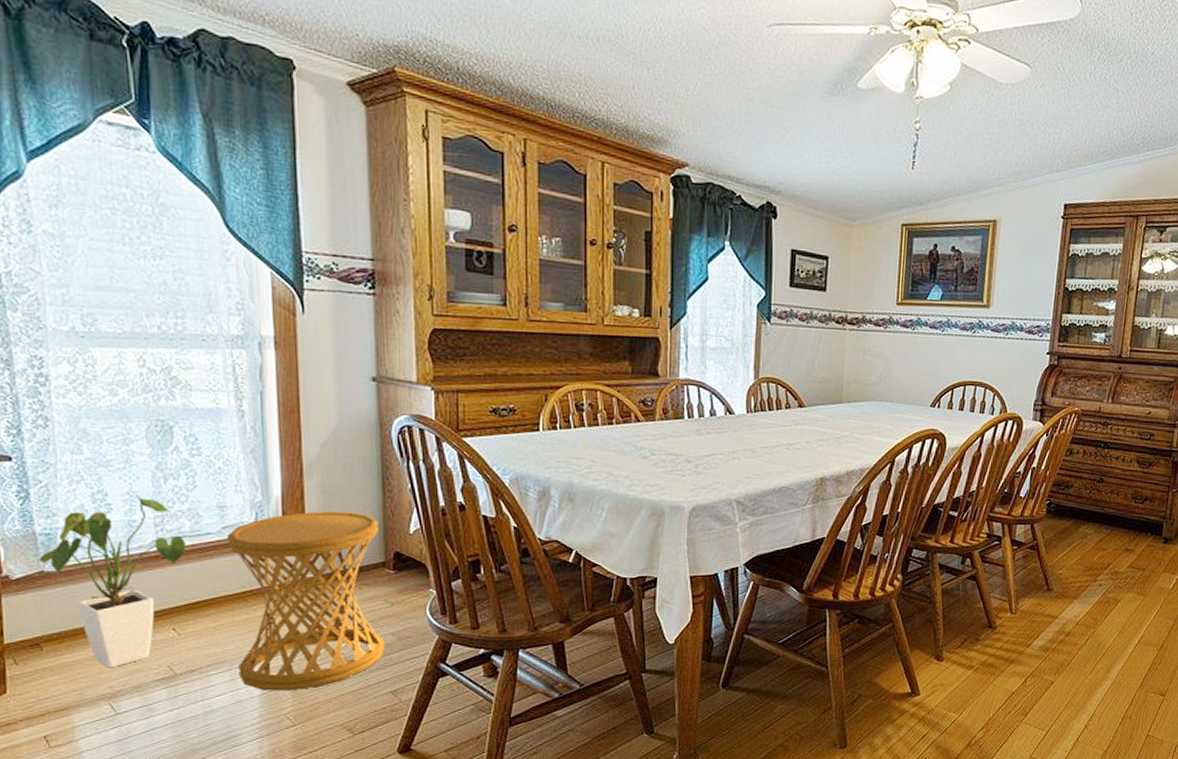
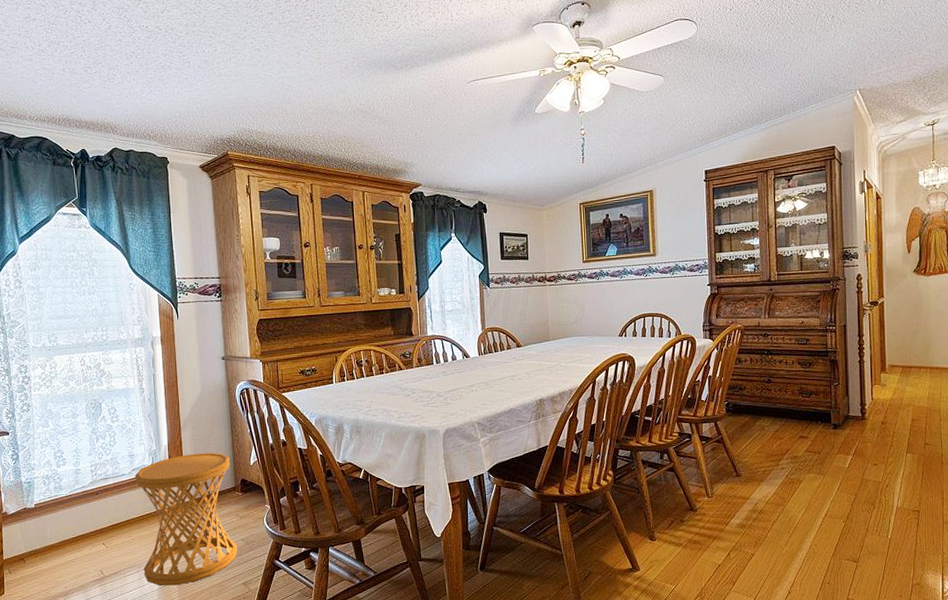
house plant: present [38,495,186,668] -> none [24,451,110,574]

